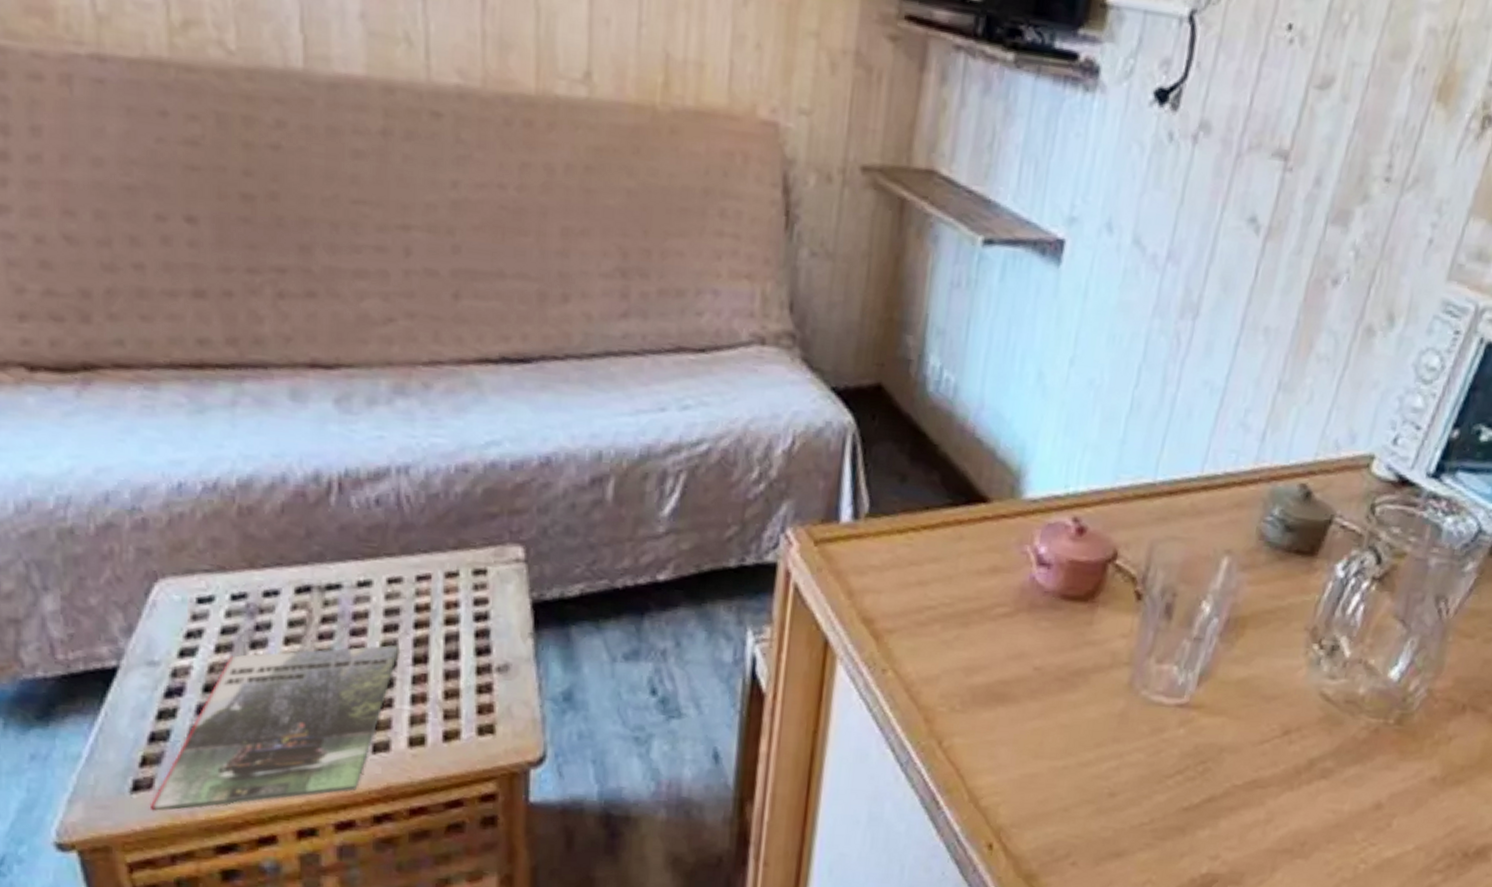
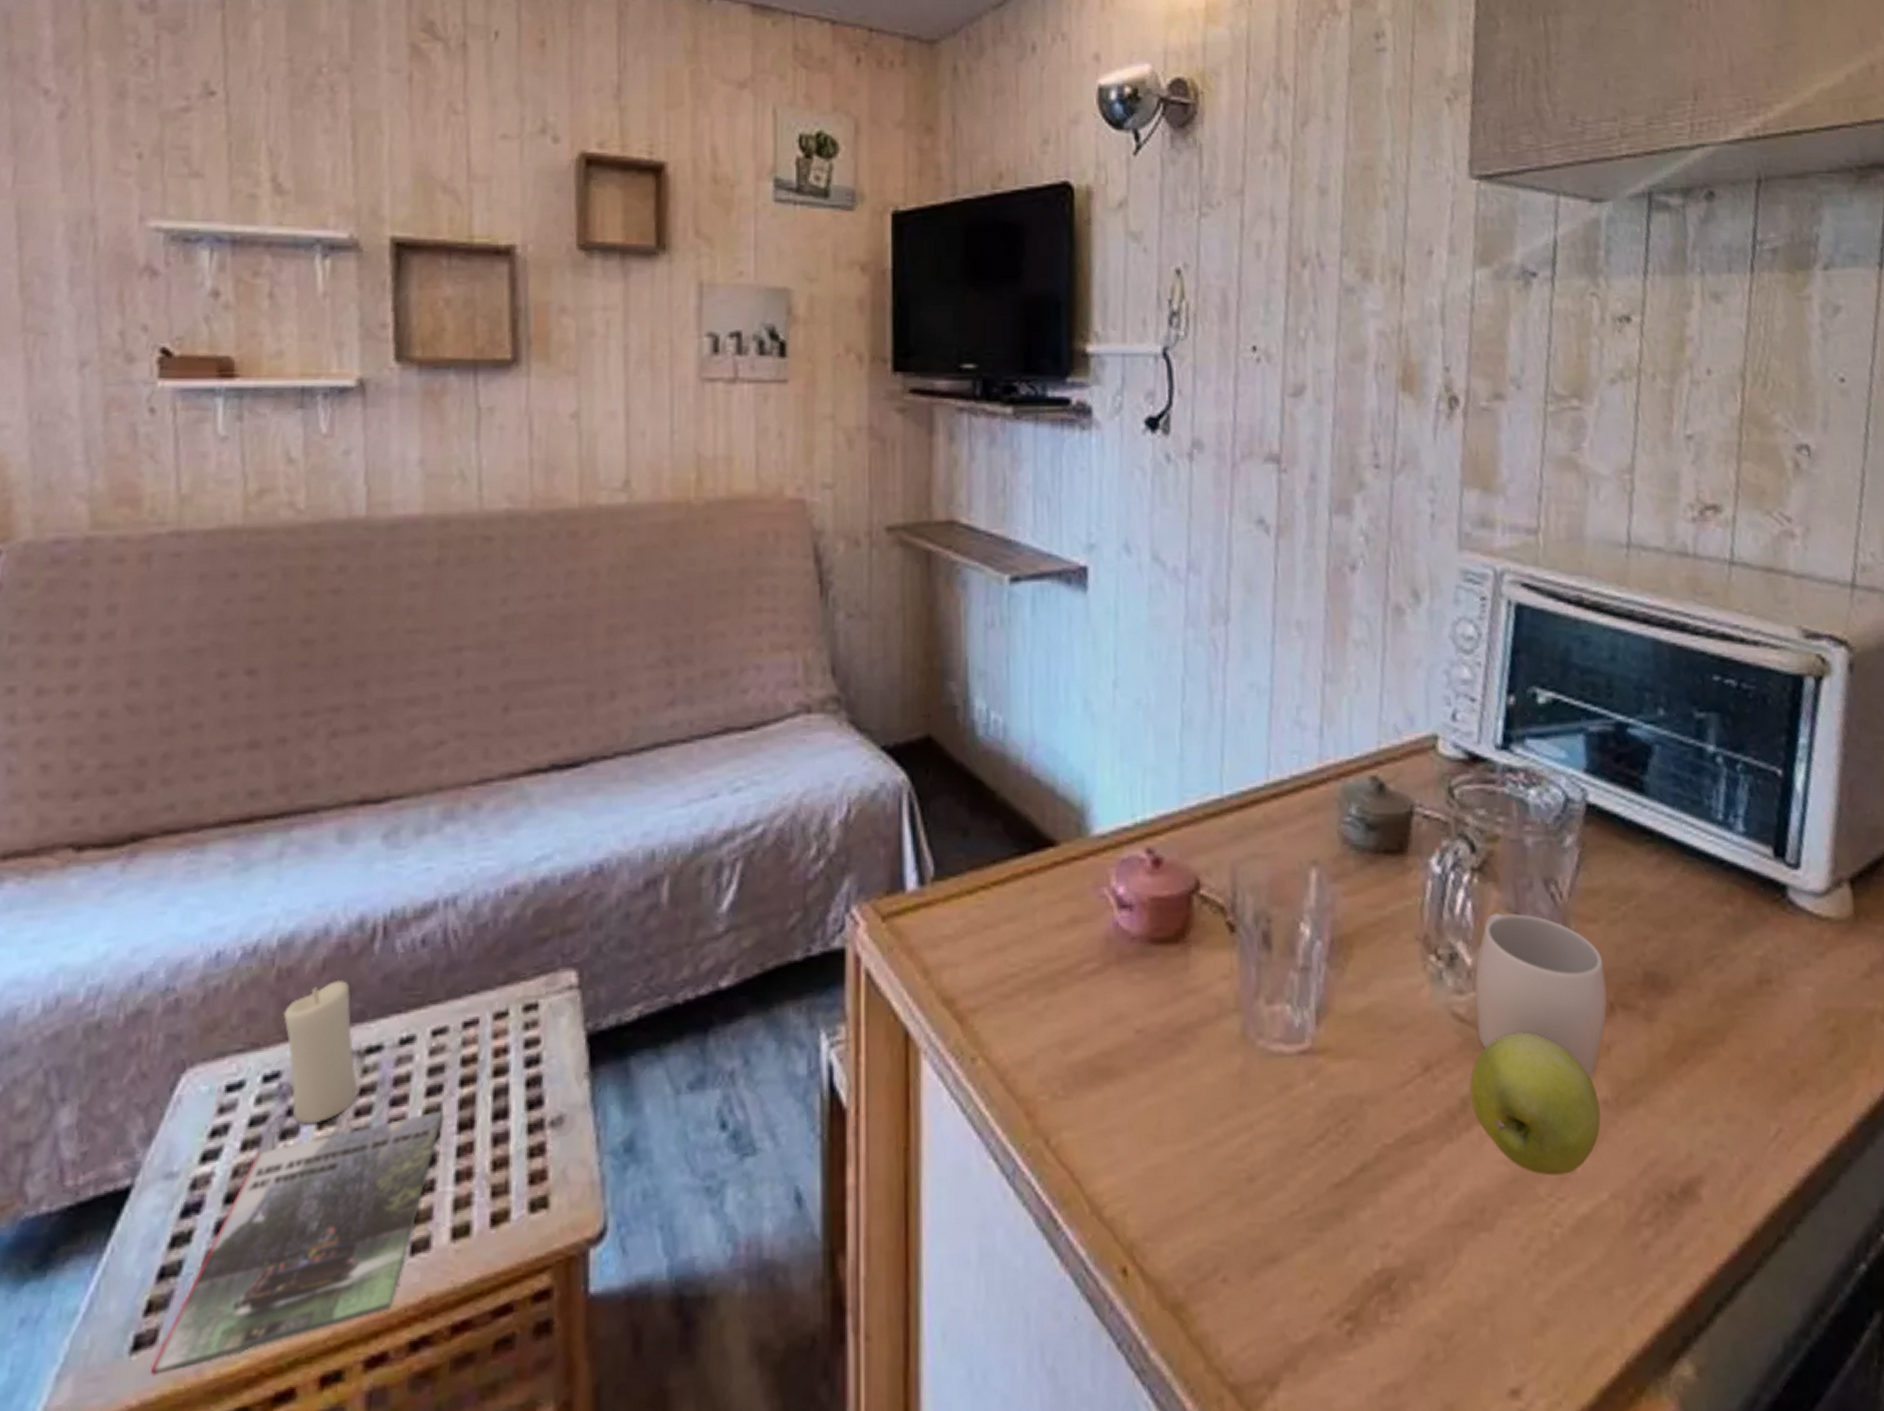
candle: none [247,523,319,640] -> present [283,979,357,1124]
apple: none [1317,715,1429,828] -> present [1469,1032,1601,1176]
mug: none [1338,618,1469,759] -> present [1475,913,1608,1078]

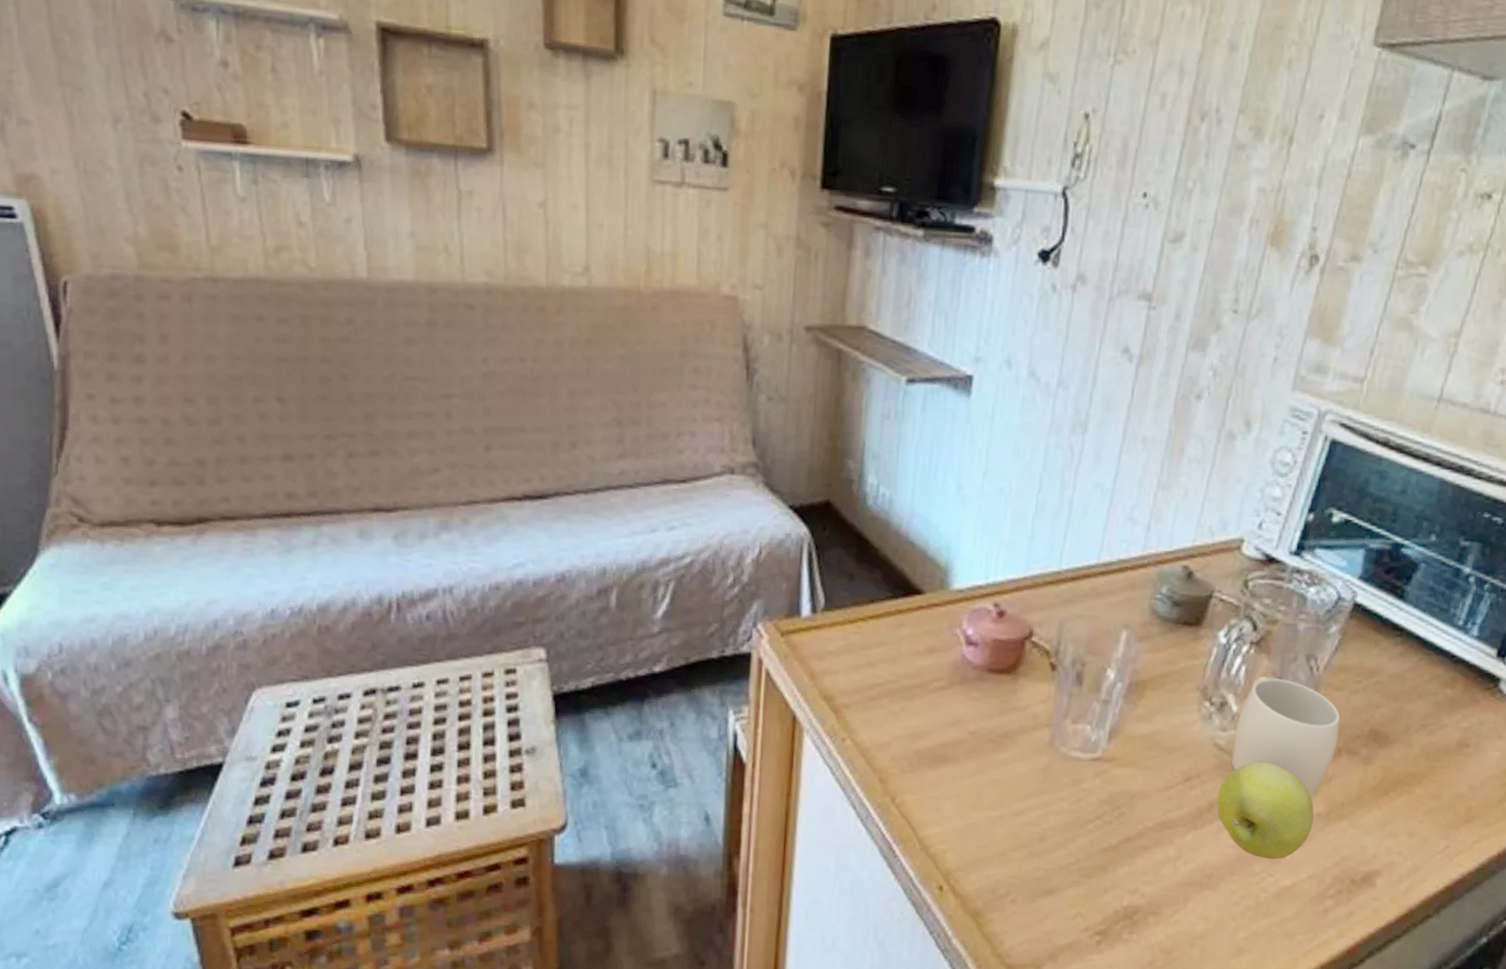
magazine: present [150,1110,443,1377] -> none [248,734,447,883]
candle: present [283,979,357,1124] -> none [325,638,383,735]

